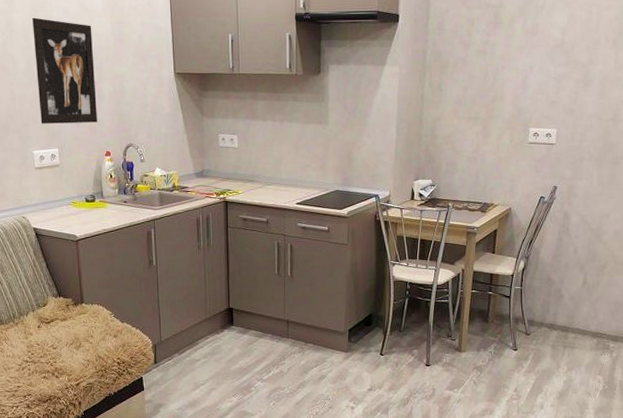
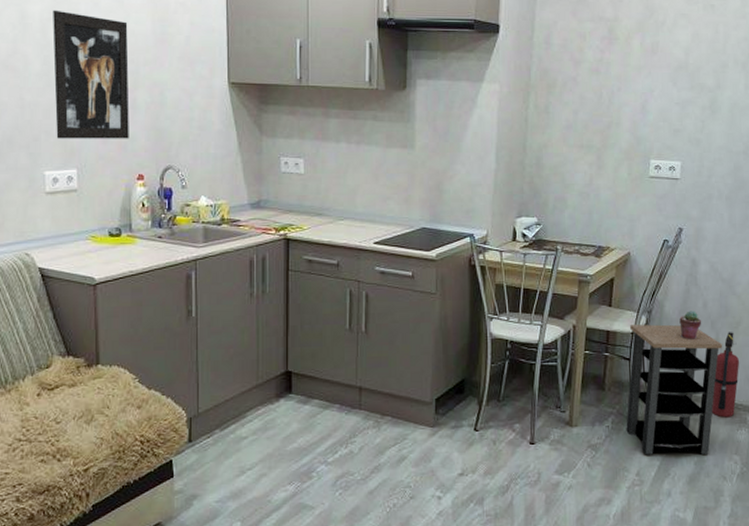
side table: none [506,268,590,375] -> present [626,324,723,455]
potted succulent: none [553,256,572,280] -> present [679,310,702,340]
fire extinguisher: none [579,274,605,345] -> present [711,332,740,418]

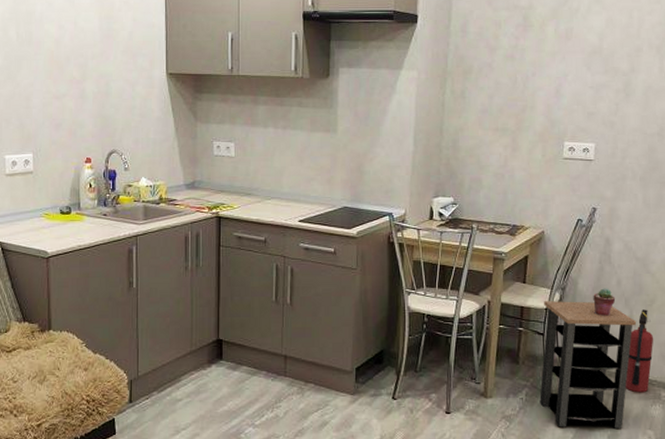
wall art: present [53,10,130,139] -> none [13,10,79,126]

